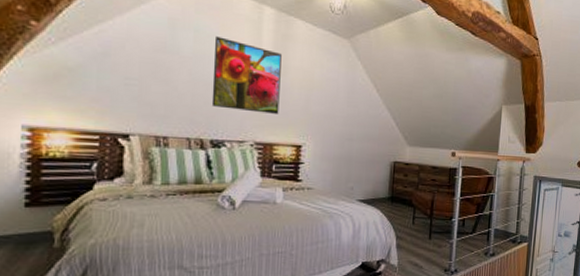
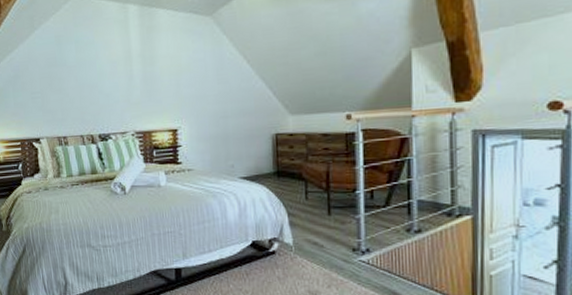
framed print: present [211,36,282,114] -> none [91,42,153,105]

